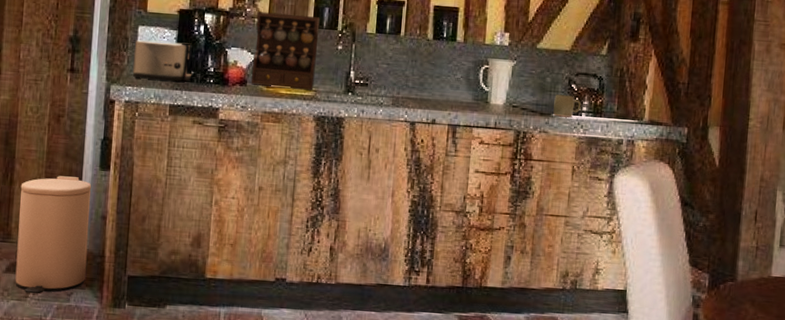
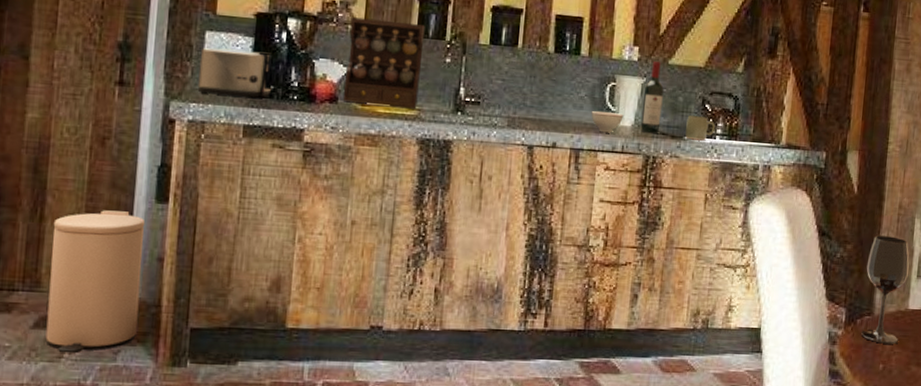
bowl: none [466,90,496,111] -> present [591,110,624,133]
wine bottle: none [511,46,533,111] -> present [640,61,664,133]
wine glass: none [723,206,772,309] -> present [860,235,909,344]

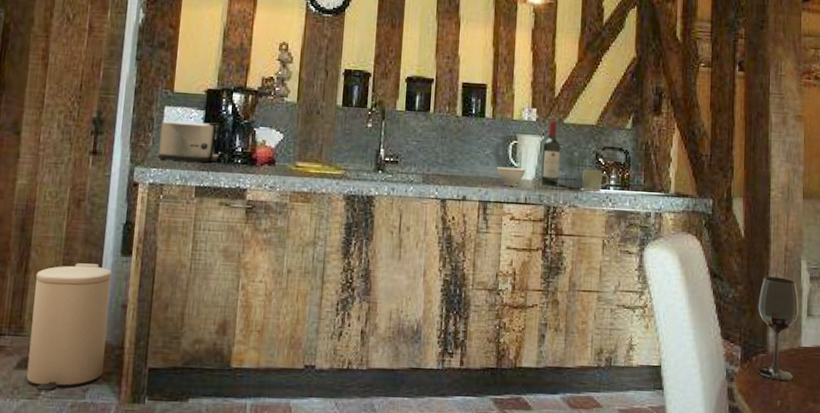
spice rack: present [342,17,425,109] -> none [279,90,350,169]

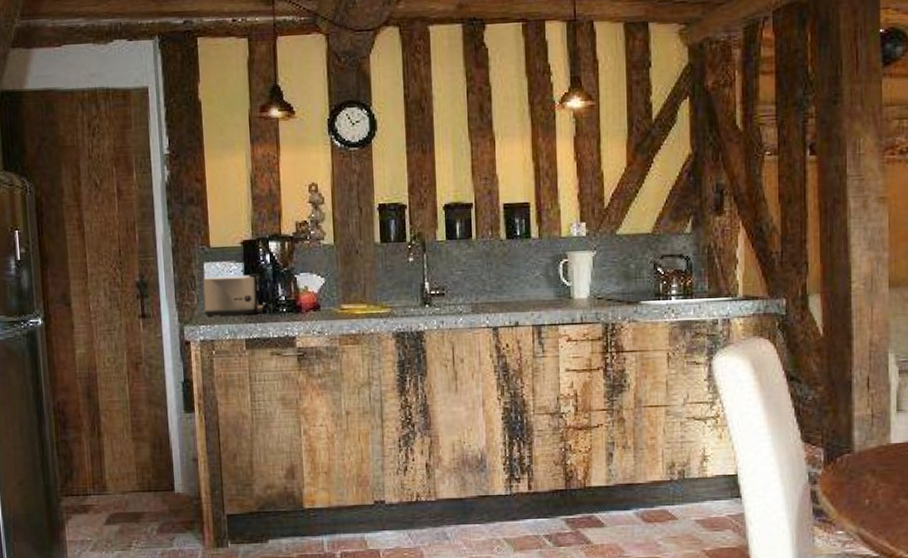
pedal bin: present [26,263,112,392] -> none [109,422,185,543]
bowl: present [496,166,526,186] -> none [547,287,579,307]
wine bottle: present [541,121,561,186] -> none [595,234,615,302]
mug: present [582,169,609,191] -> none [641,280,670,304]
wine glass: present [756,276,799,381] -> none [841,374,886,480]

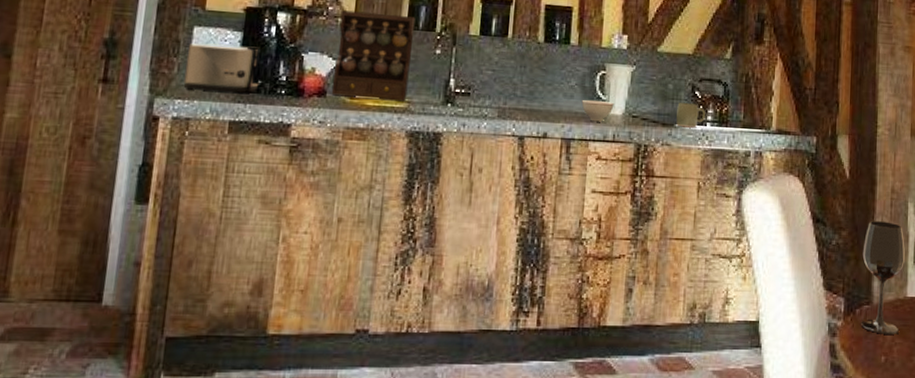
spice rack: none [321,231,389,309] -> present [331,10,416,102]
bowl: none [547,287,579,307] -> present [581,99,614,122]
mug: none [641,280,670,304] -> present [676,103,706,128]
wine glass: none [841,374,886,480] -> present [860,221,905,335]

